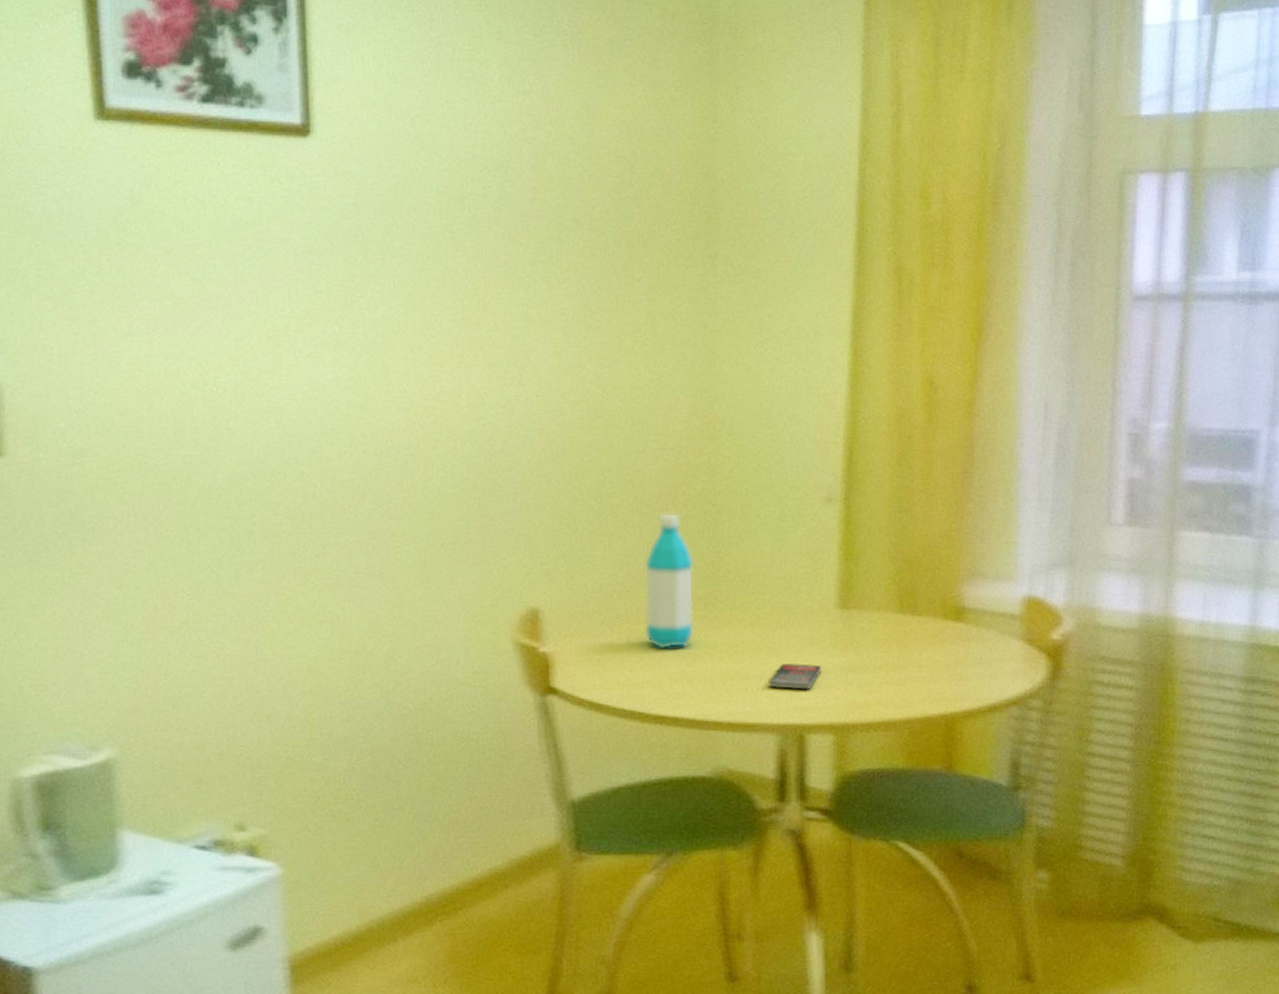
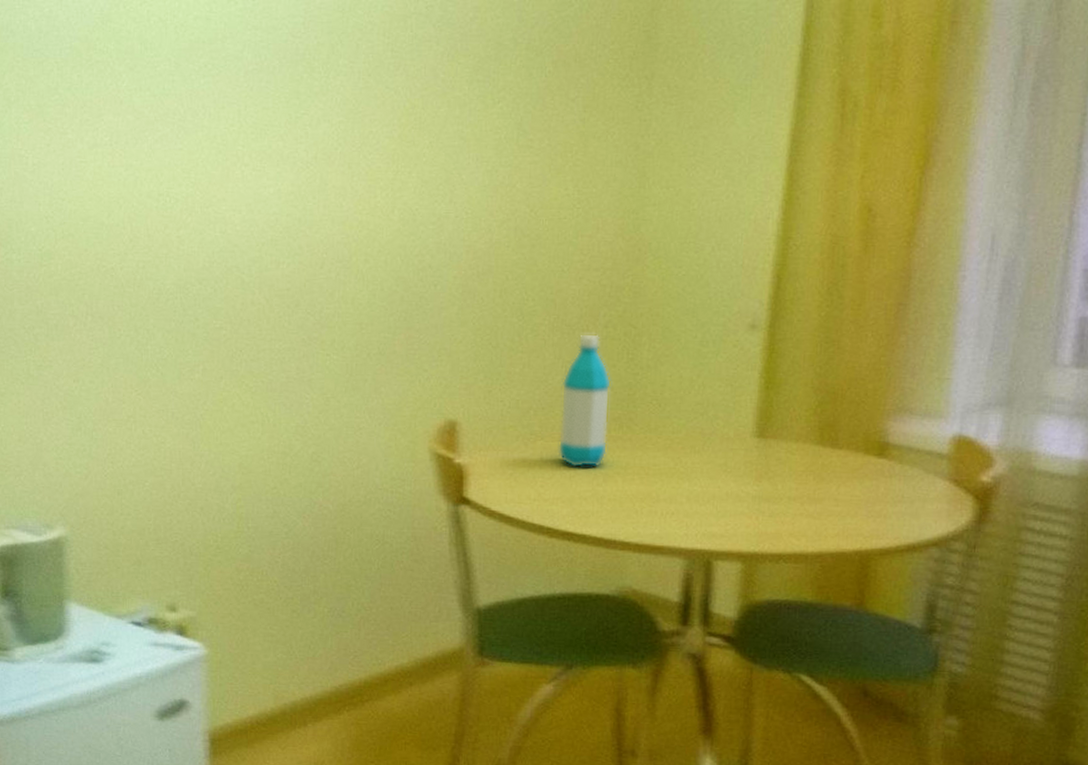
smartphone: present [767,663,822,690] -> none [677,489,734,516]

